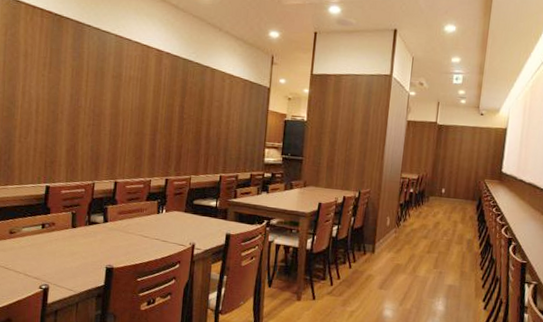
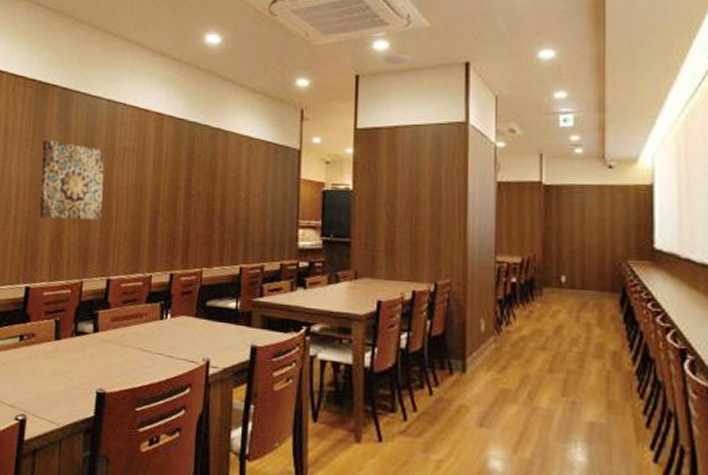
wall art: none [57,65,113,135] -> present [39,140,105,221]

